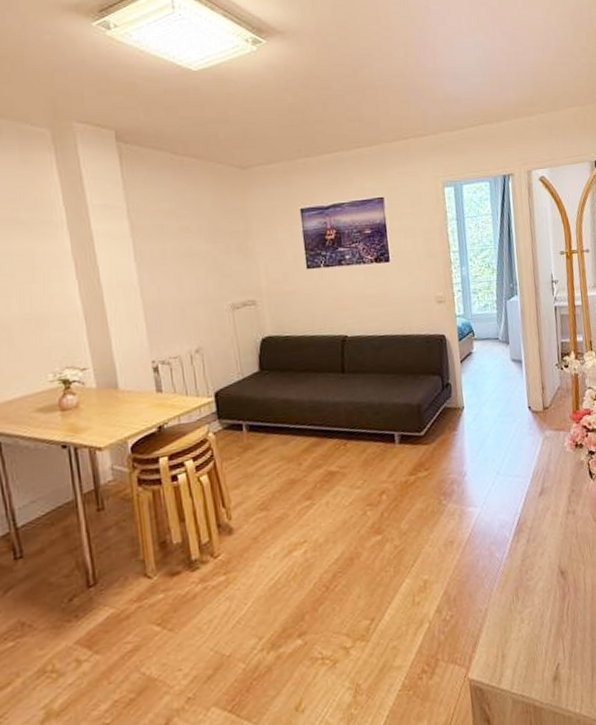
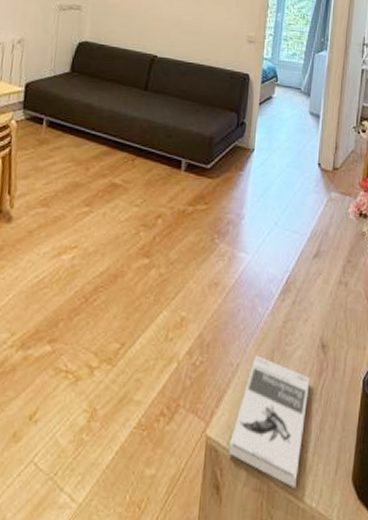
book: none [491,596,559,702] -> present [229,355,310,488]

